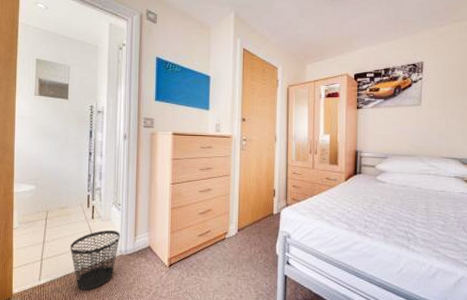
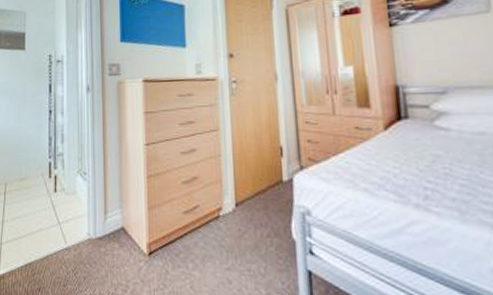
wastebasket: present [70,230,121,290] -> none [32,206,88,285]

